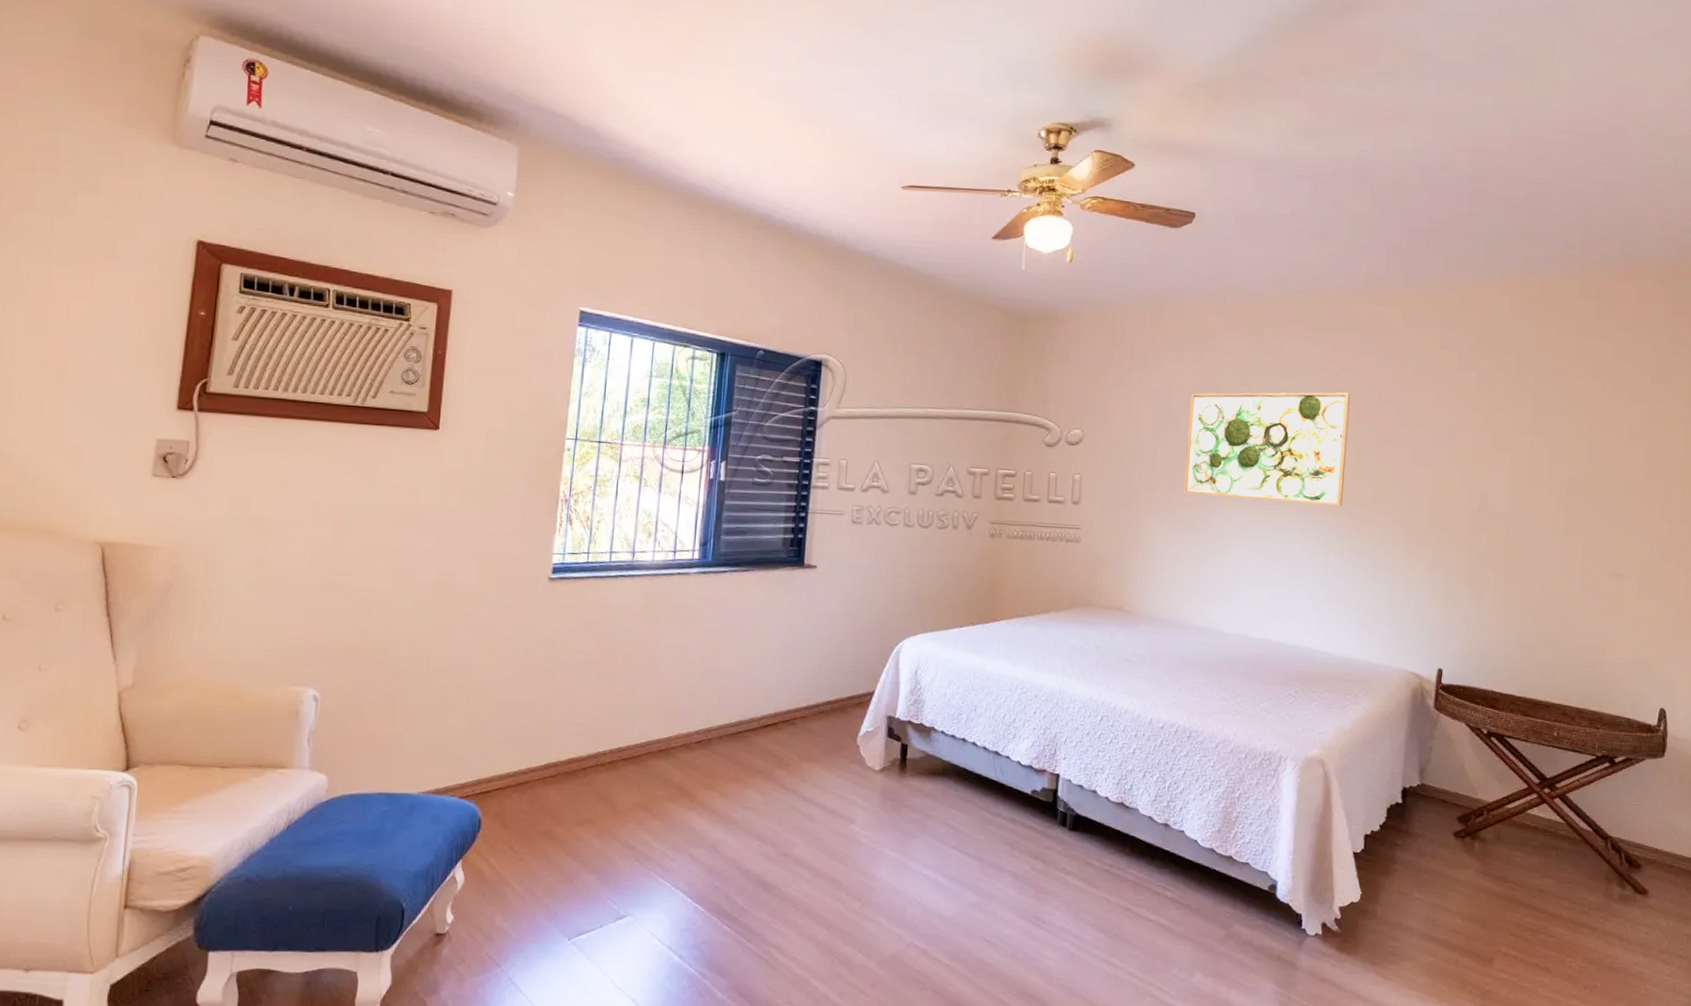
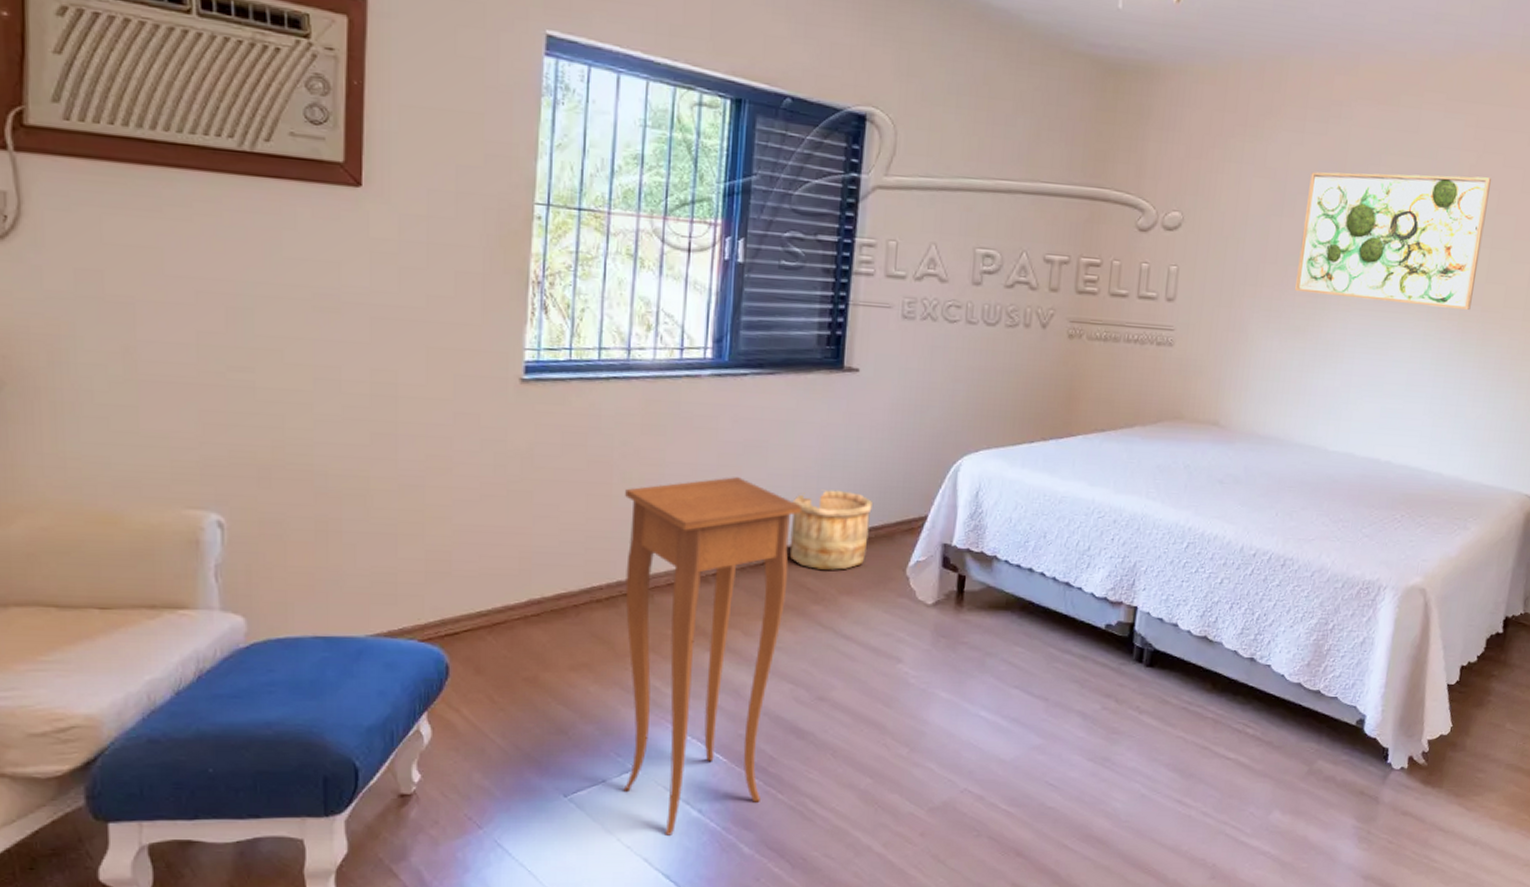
side table: none [617,658,769,979] -> present [623,477,801,835]
wooden bucket: none [759,668,829,739] -> present [790,489,874,570]

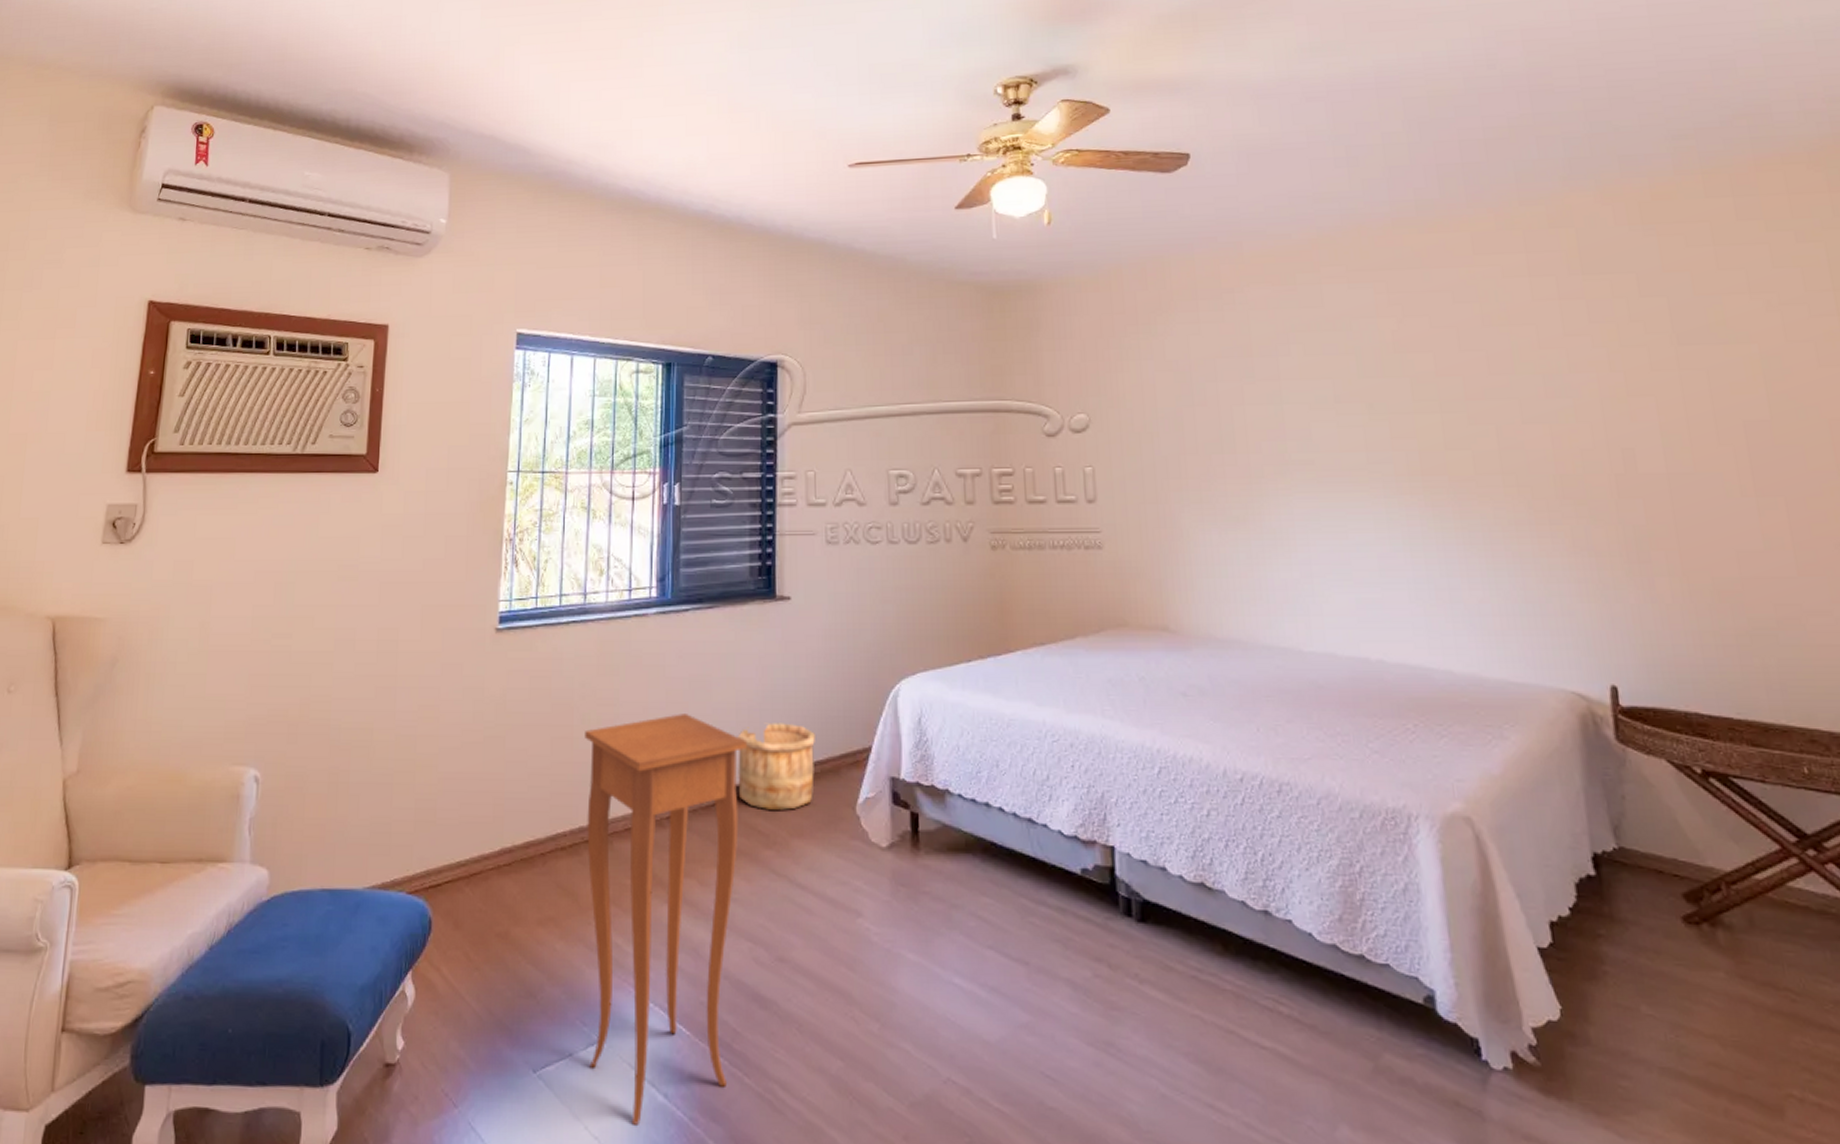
wall art: present [1295,172,1491,310] -> none [1216,341,1435,482]

